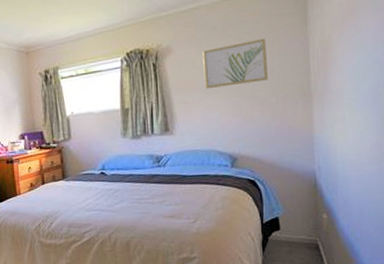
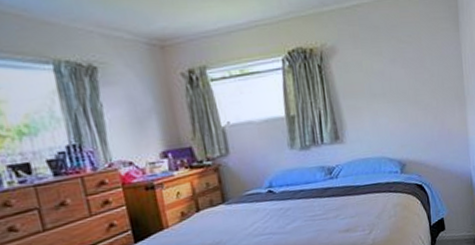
wall art: present [203,38,269,90] -> none [368,41,430,94]

